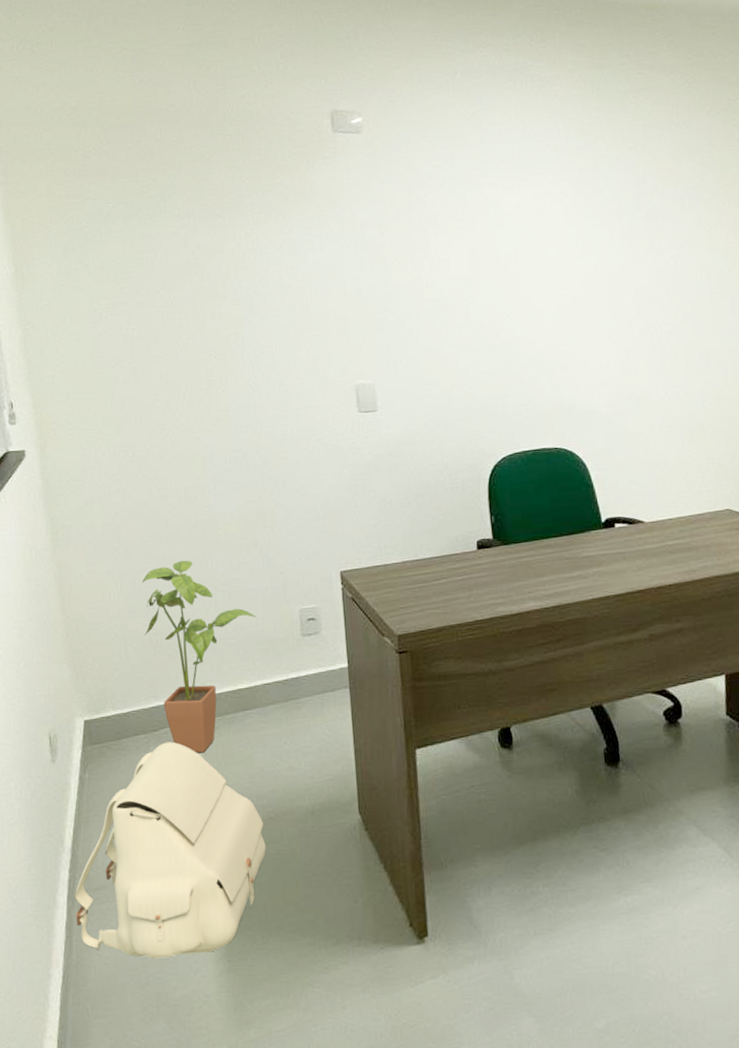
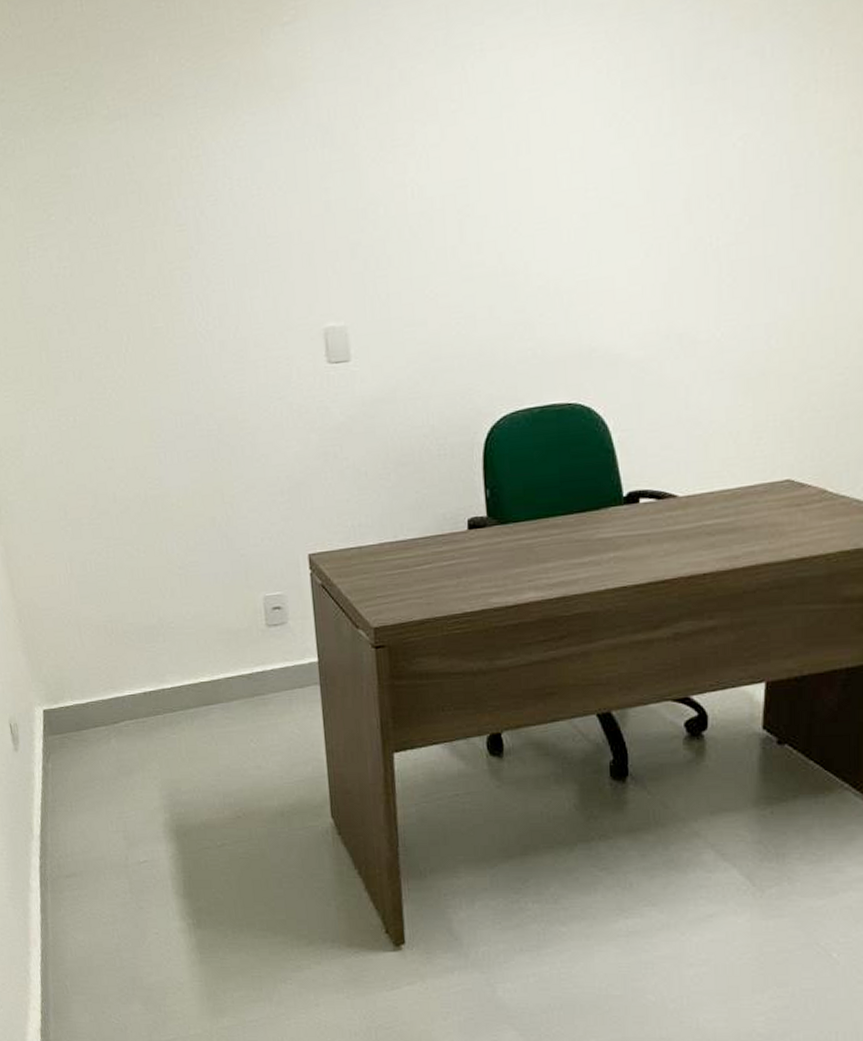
satchel: present [74,741,266,959] -> none [46,735,235,945]
house plant: present [141,560,256,754] -> none [92,540,216,748]

